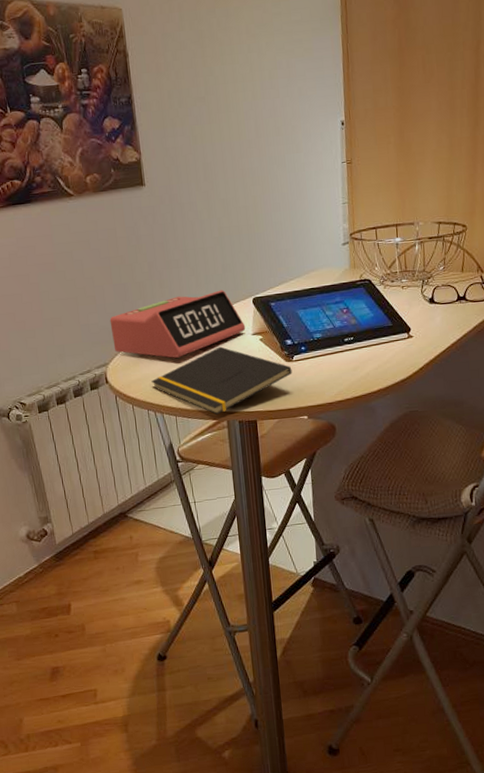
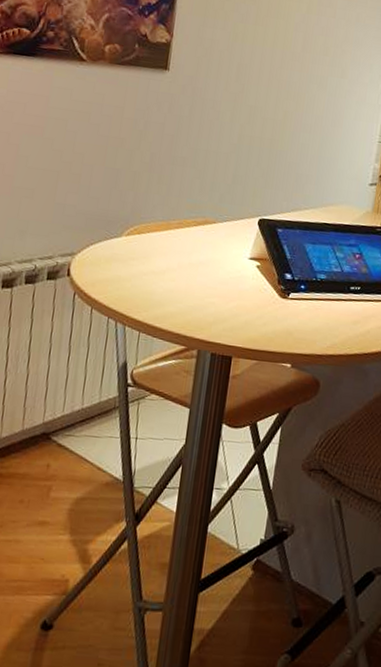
alarm clock: present [110,290,246,358] -> none [87,197,244,266]
notepad: present [151,346,293,415] -> none [121,263,285,341]

